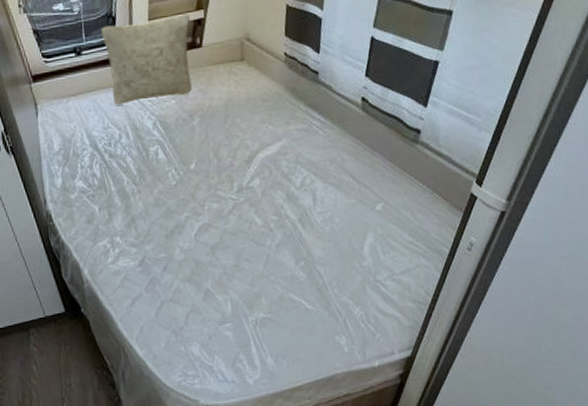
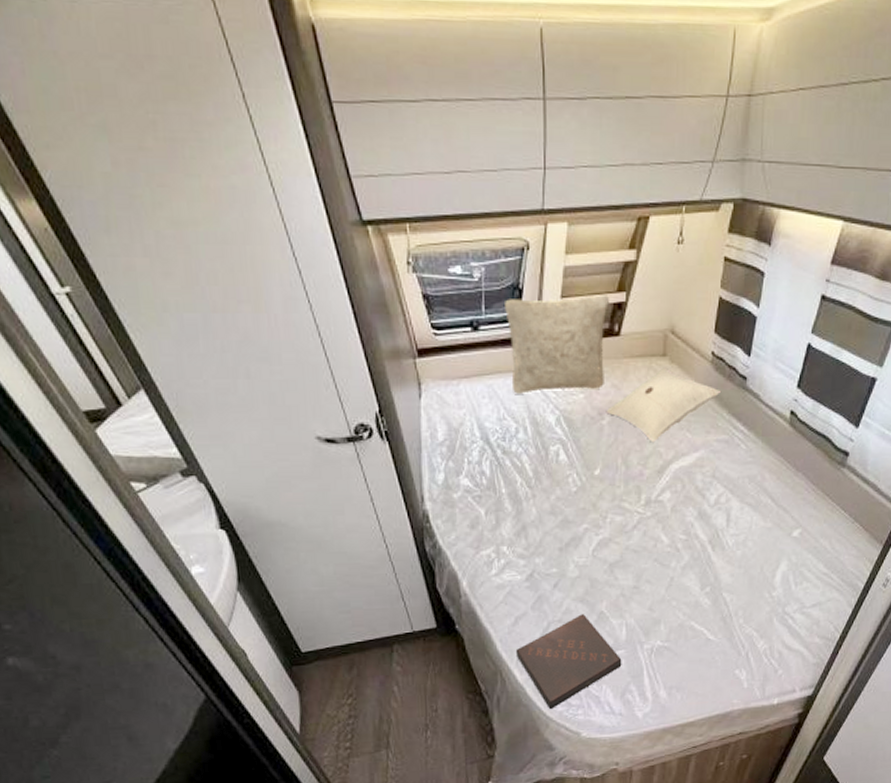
book: none [134,293,230,381] -> present [515,614,622,710]
cushion: none [195,70,297,137] -> present [606,367,722,443]

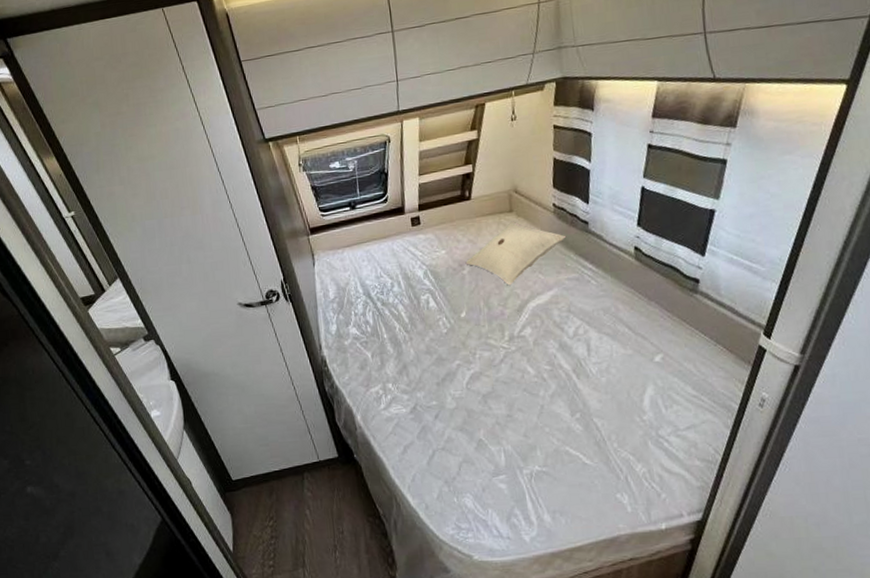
pillow: present [505,295,609,394] -> none [374,169,462,256]
book: present [515,614,622,710] -> none [406,442,505,533]

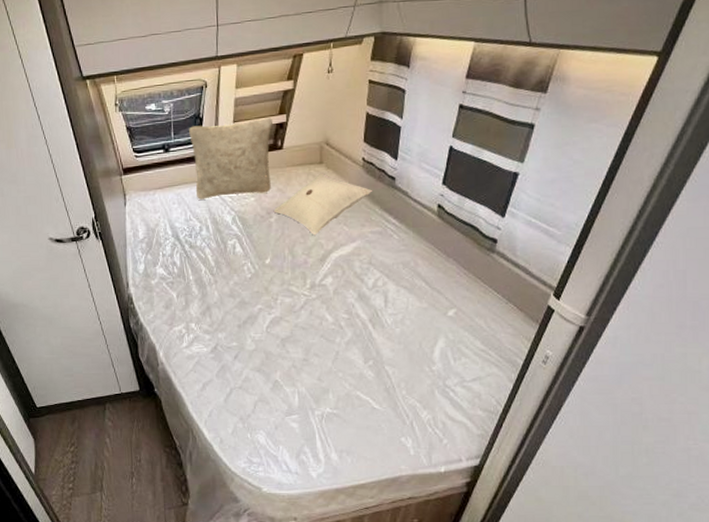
pillow: none [374,169,462,256] -> present [189,118,272,200]

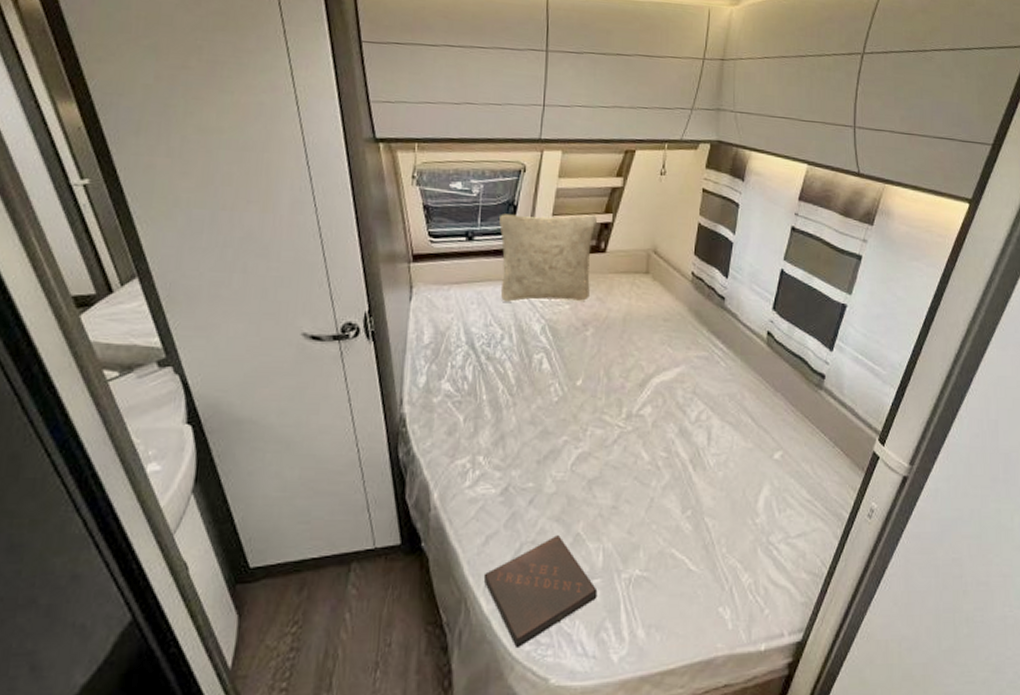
book: none [204,382,296,466] -> present [483,535,598,649]
cushion: present [273,173,373,236] -> none [590,284,701,356]

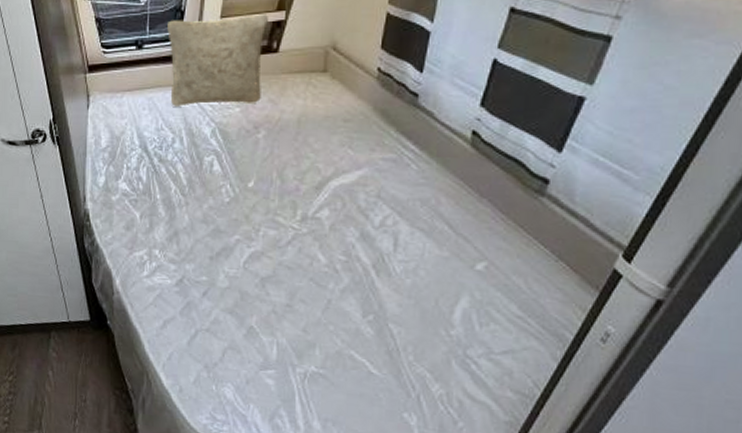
book: present [483,535,598,649] -> none [162,326,272,421]

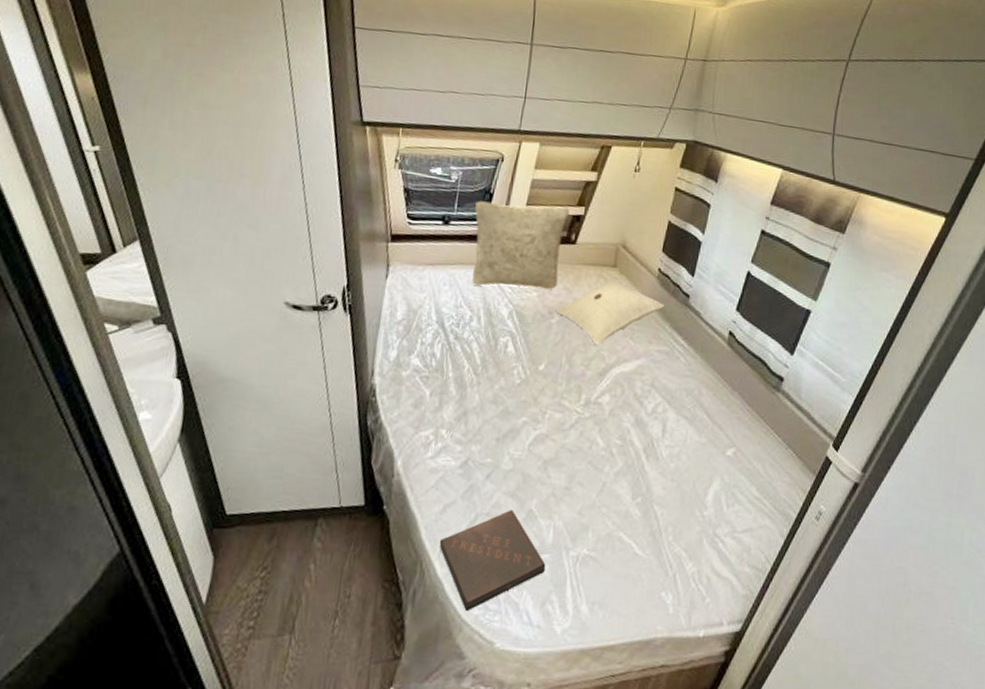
book: none [162,326,272,421] -> present [439,510,546,612]
cushion: none [261,83,389,158] -> present [556,277,666,346]

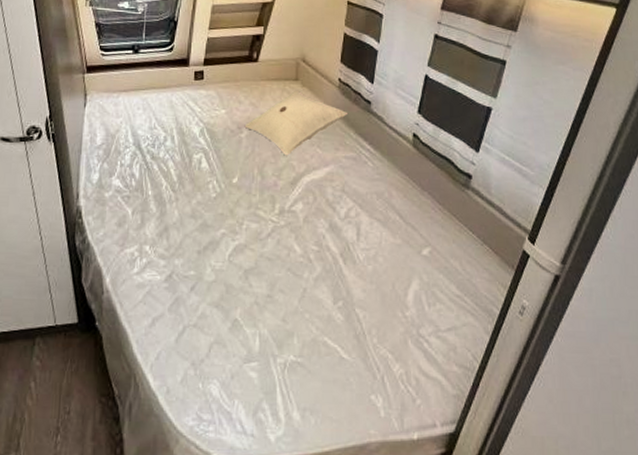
book: present [439,510,546,612] -> none [150,320,255,423]
pillow: present [472,201,569,290] -> none [162,28,249,107]

